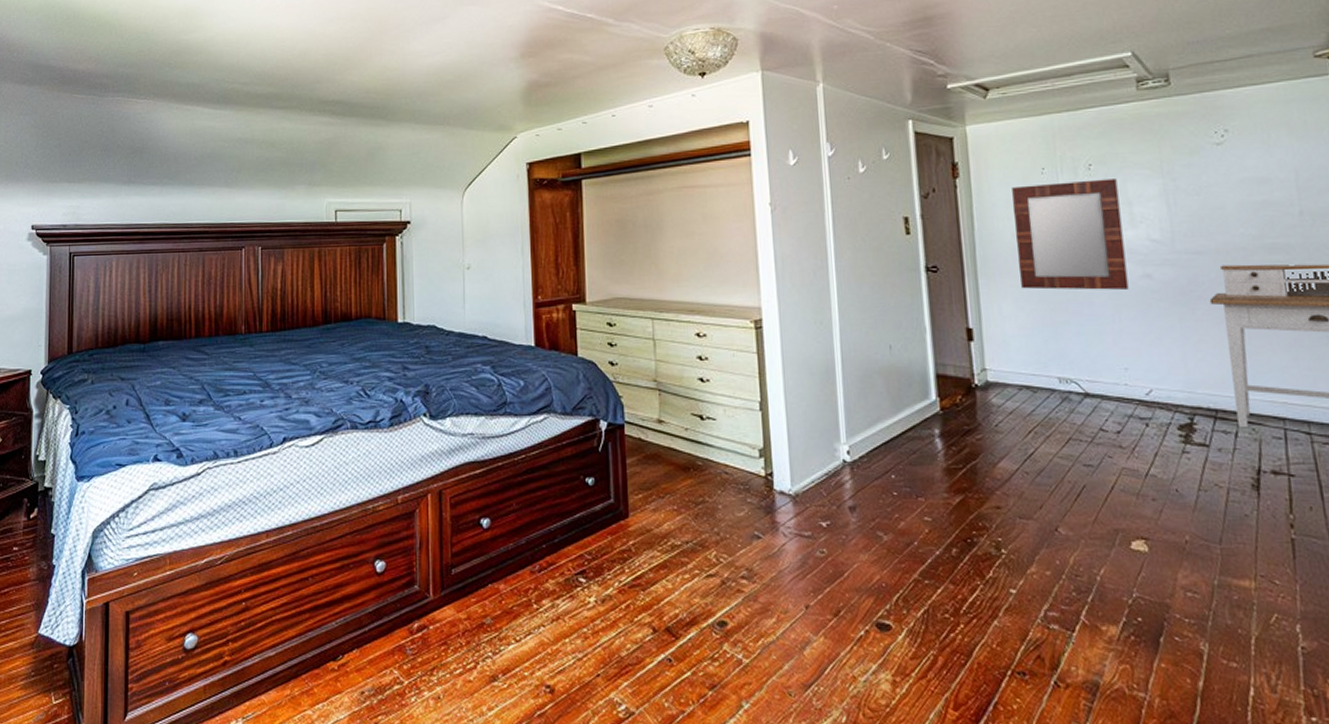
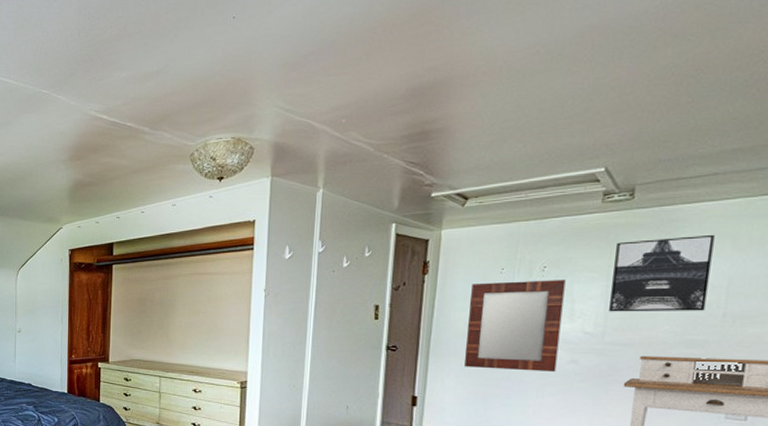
wall art: none [1164,121,1278,215] -> present [609,234,715,312]

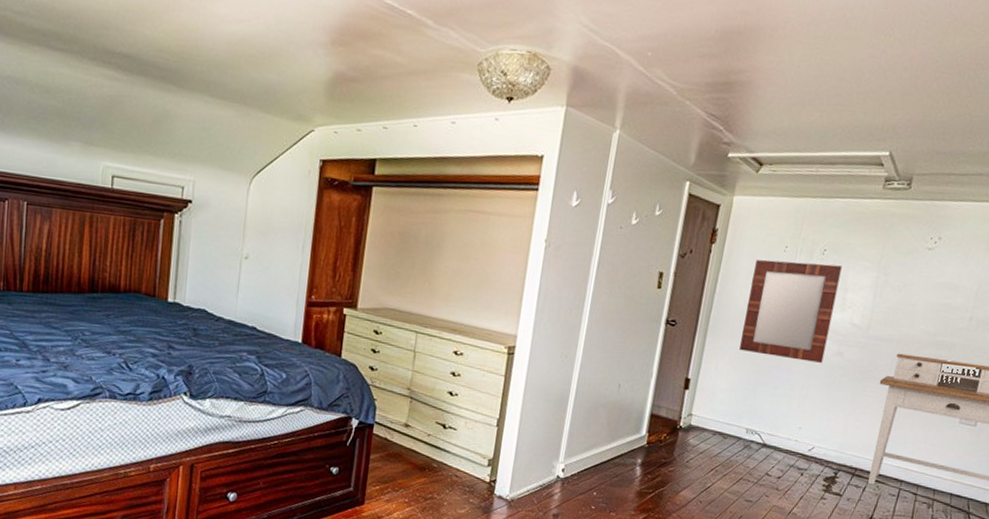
wall art: present [609,234,715,312] -> none [876,233,973,313]

